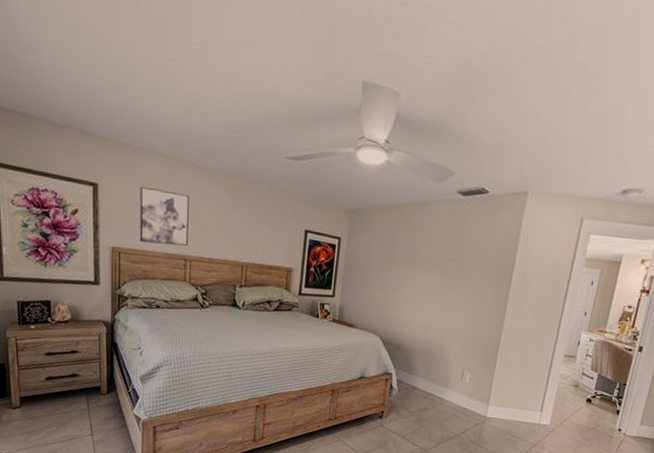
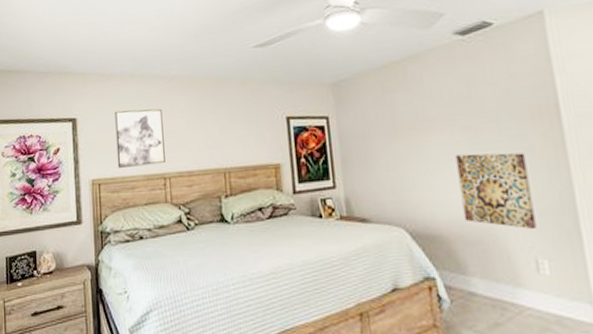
wall art: none [424,290,479,352] -> present [455,153,537,230]

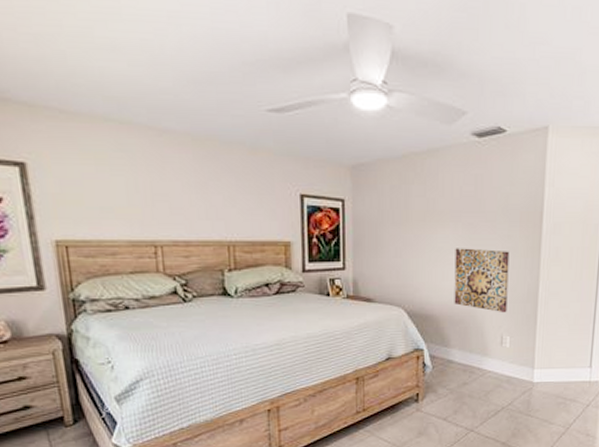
wall art: present [115,108,165,168] -> none [83,160,156,230]

